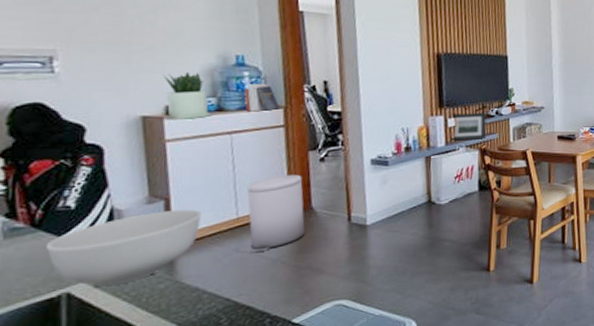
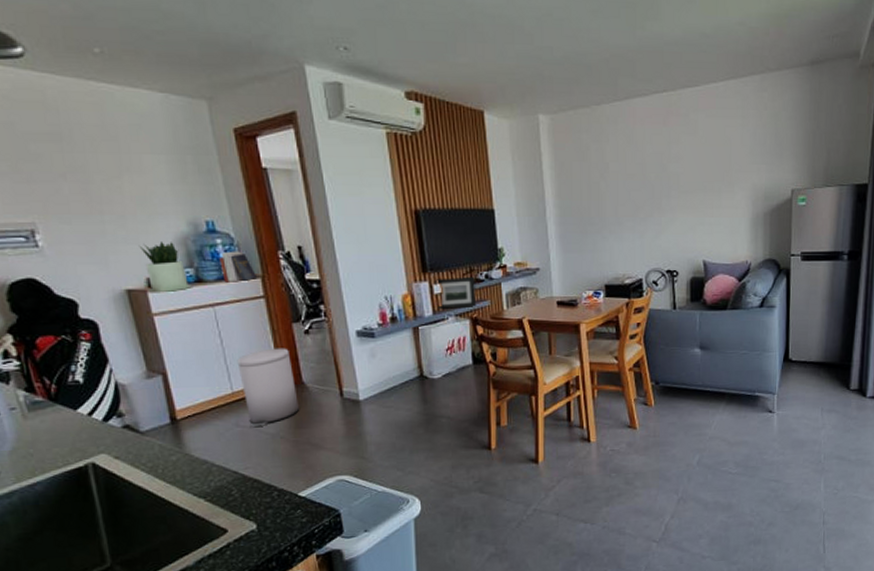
bowl: present [45,209,201,287] -> none [65,384,199,458]

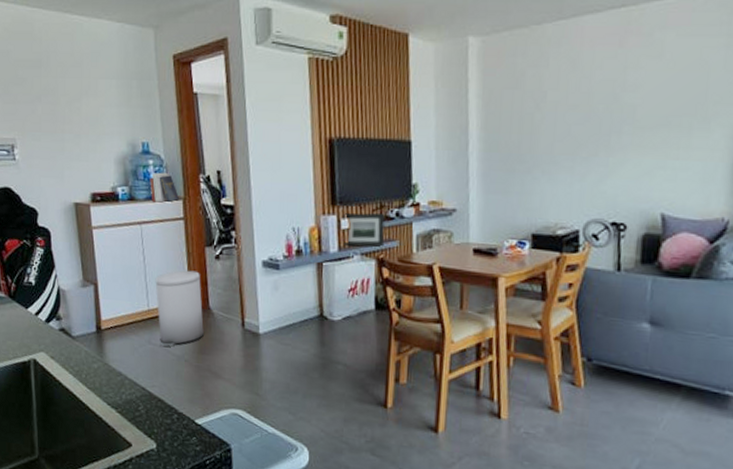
planter: present [138,241,192,293] -> none [88,159,125,208]

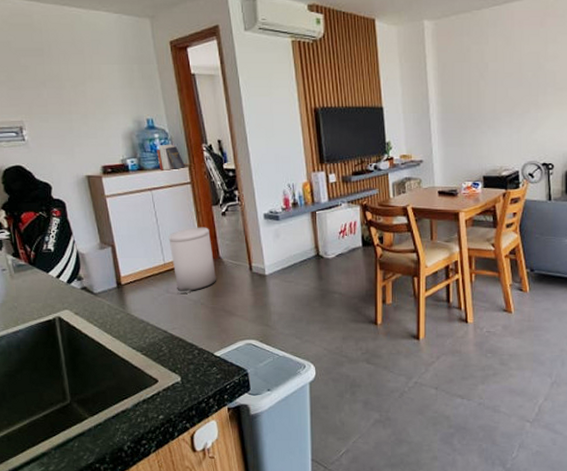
picture frame: present [344,212,385,247] -> none [331,167,367,196]

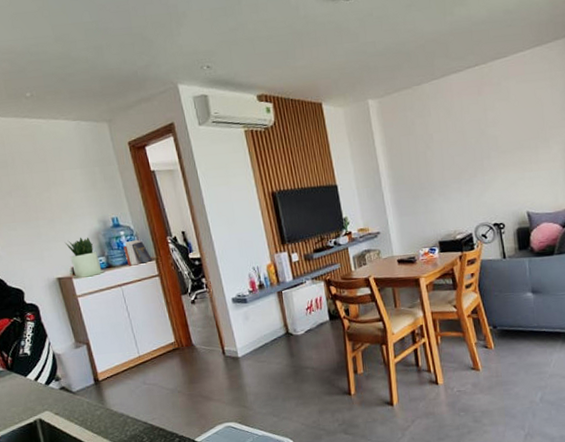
planter: none [96,135,135,179] -> present [64,237,104,280]
pedal bin: present [168,227,216,293] -> none [141,316,191,384]

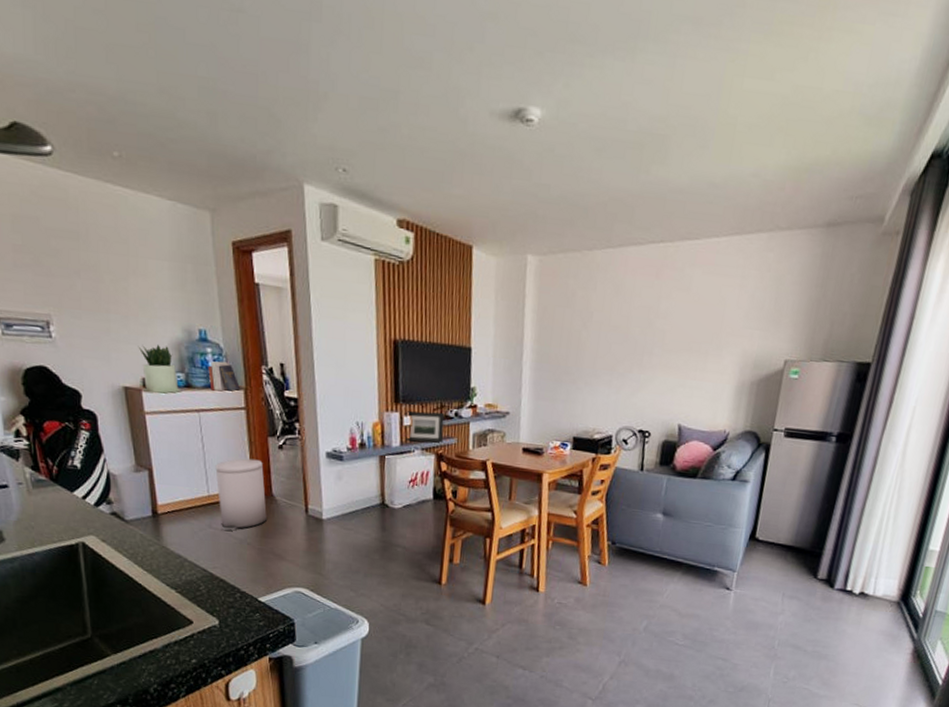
pedal bin: none [141,316,191,384] -> present [215,458,267,531]
picture frame: none [293,244,329,275] -> present [406,411,445,443]

